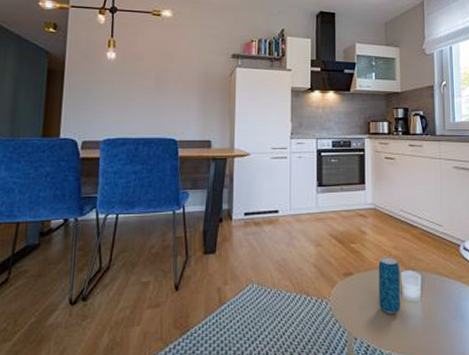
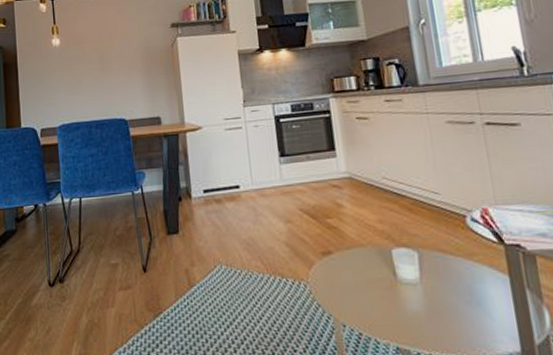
beverage can: present [378,257,400,314] -> none [362,232,396,298]

